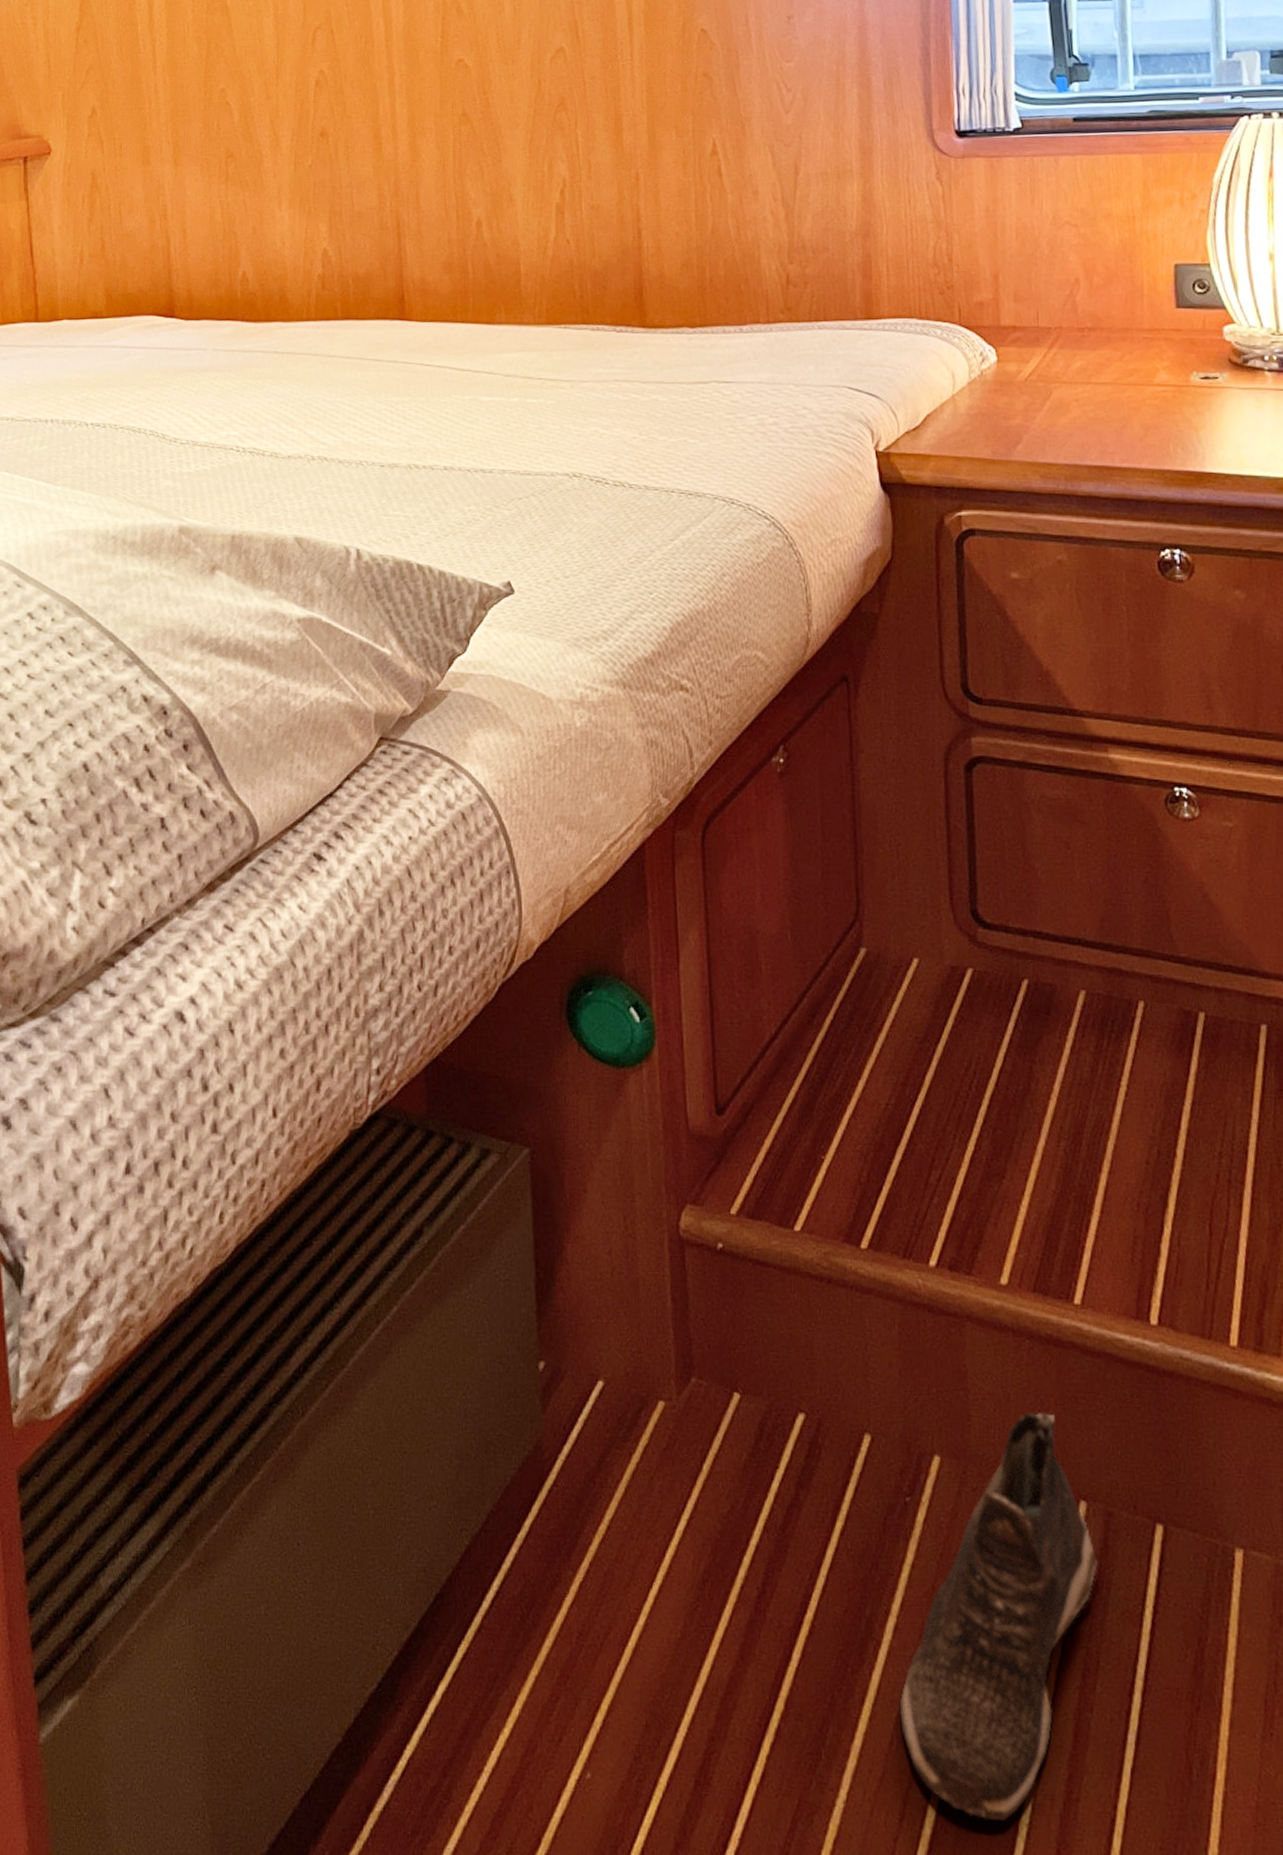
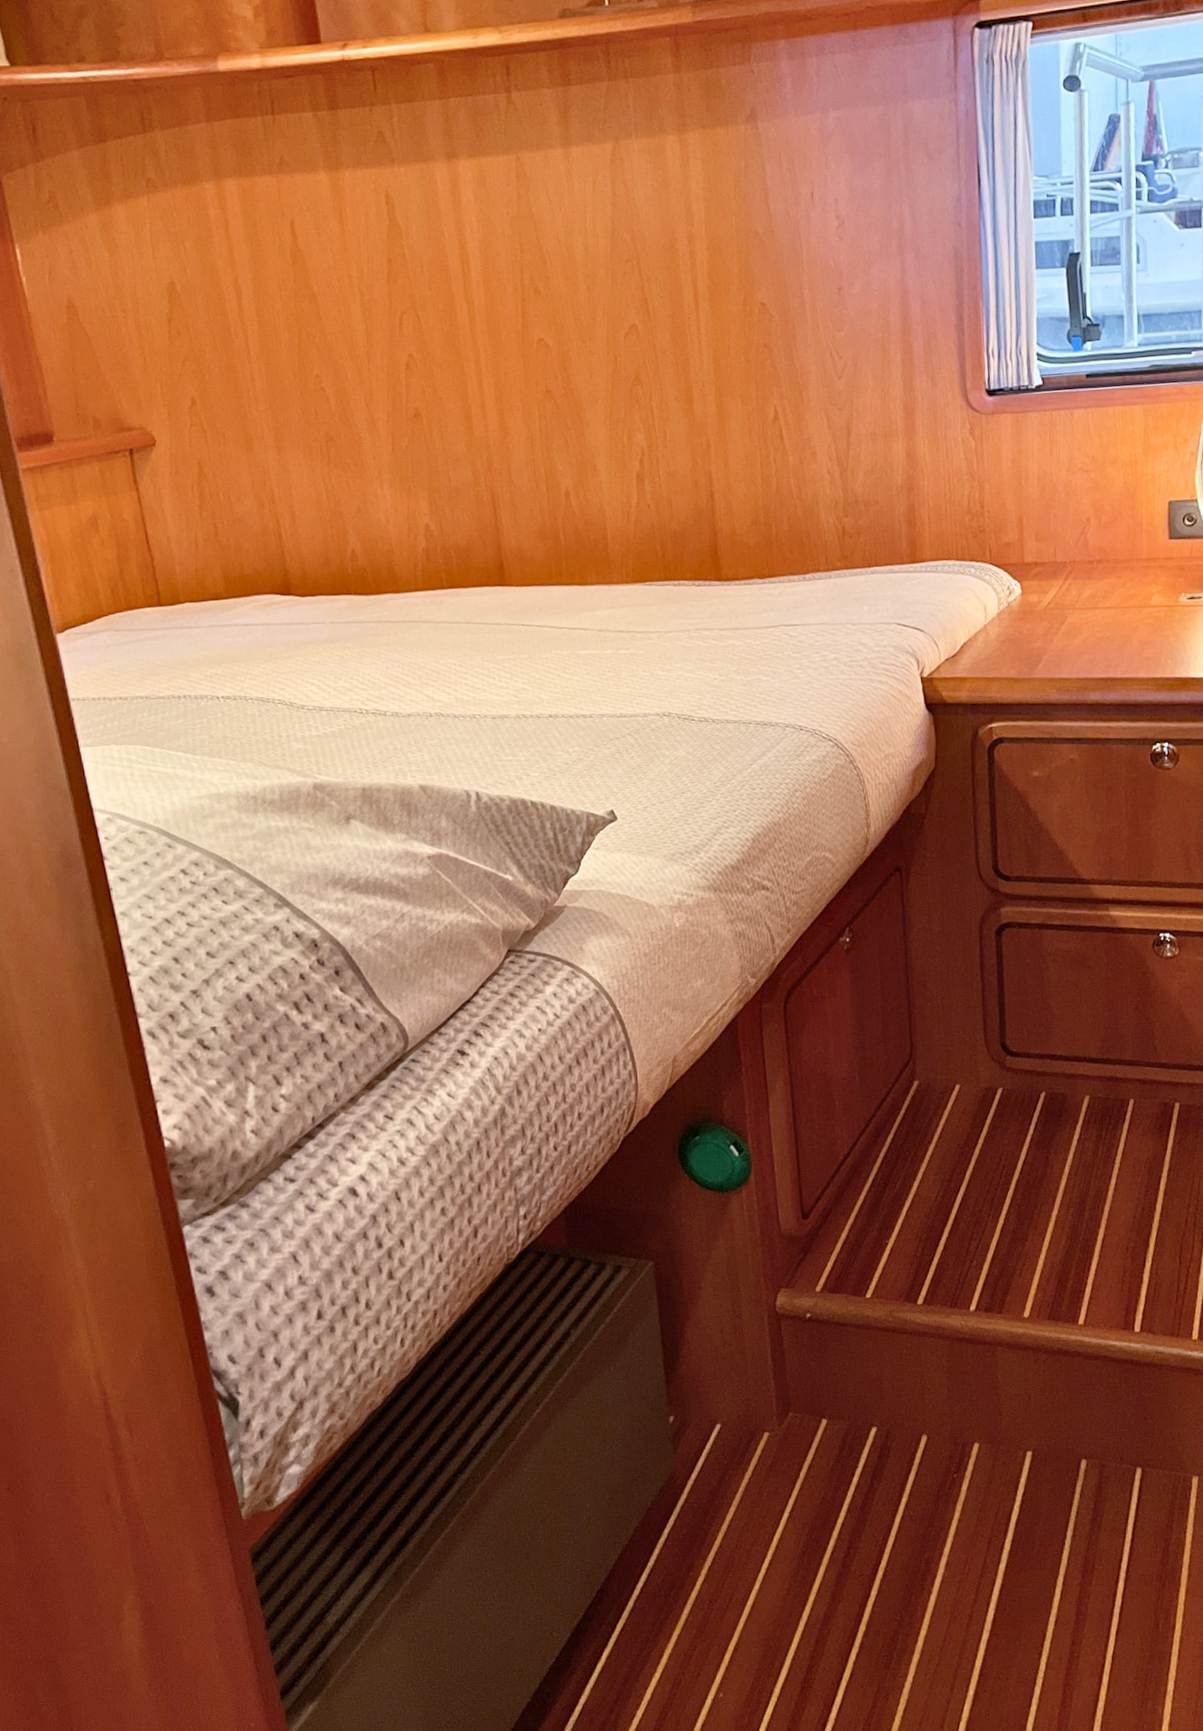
shoe: present [899,1412,1098,1821] -> none [950,1403,1094,1680]

